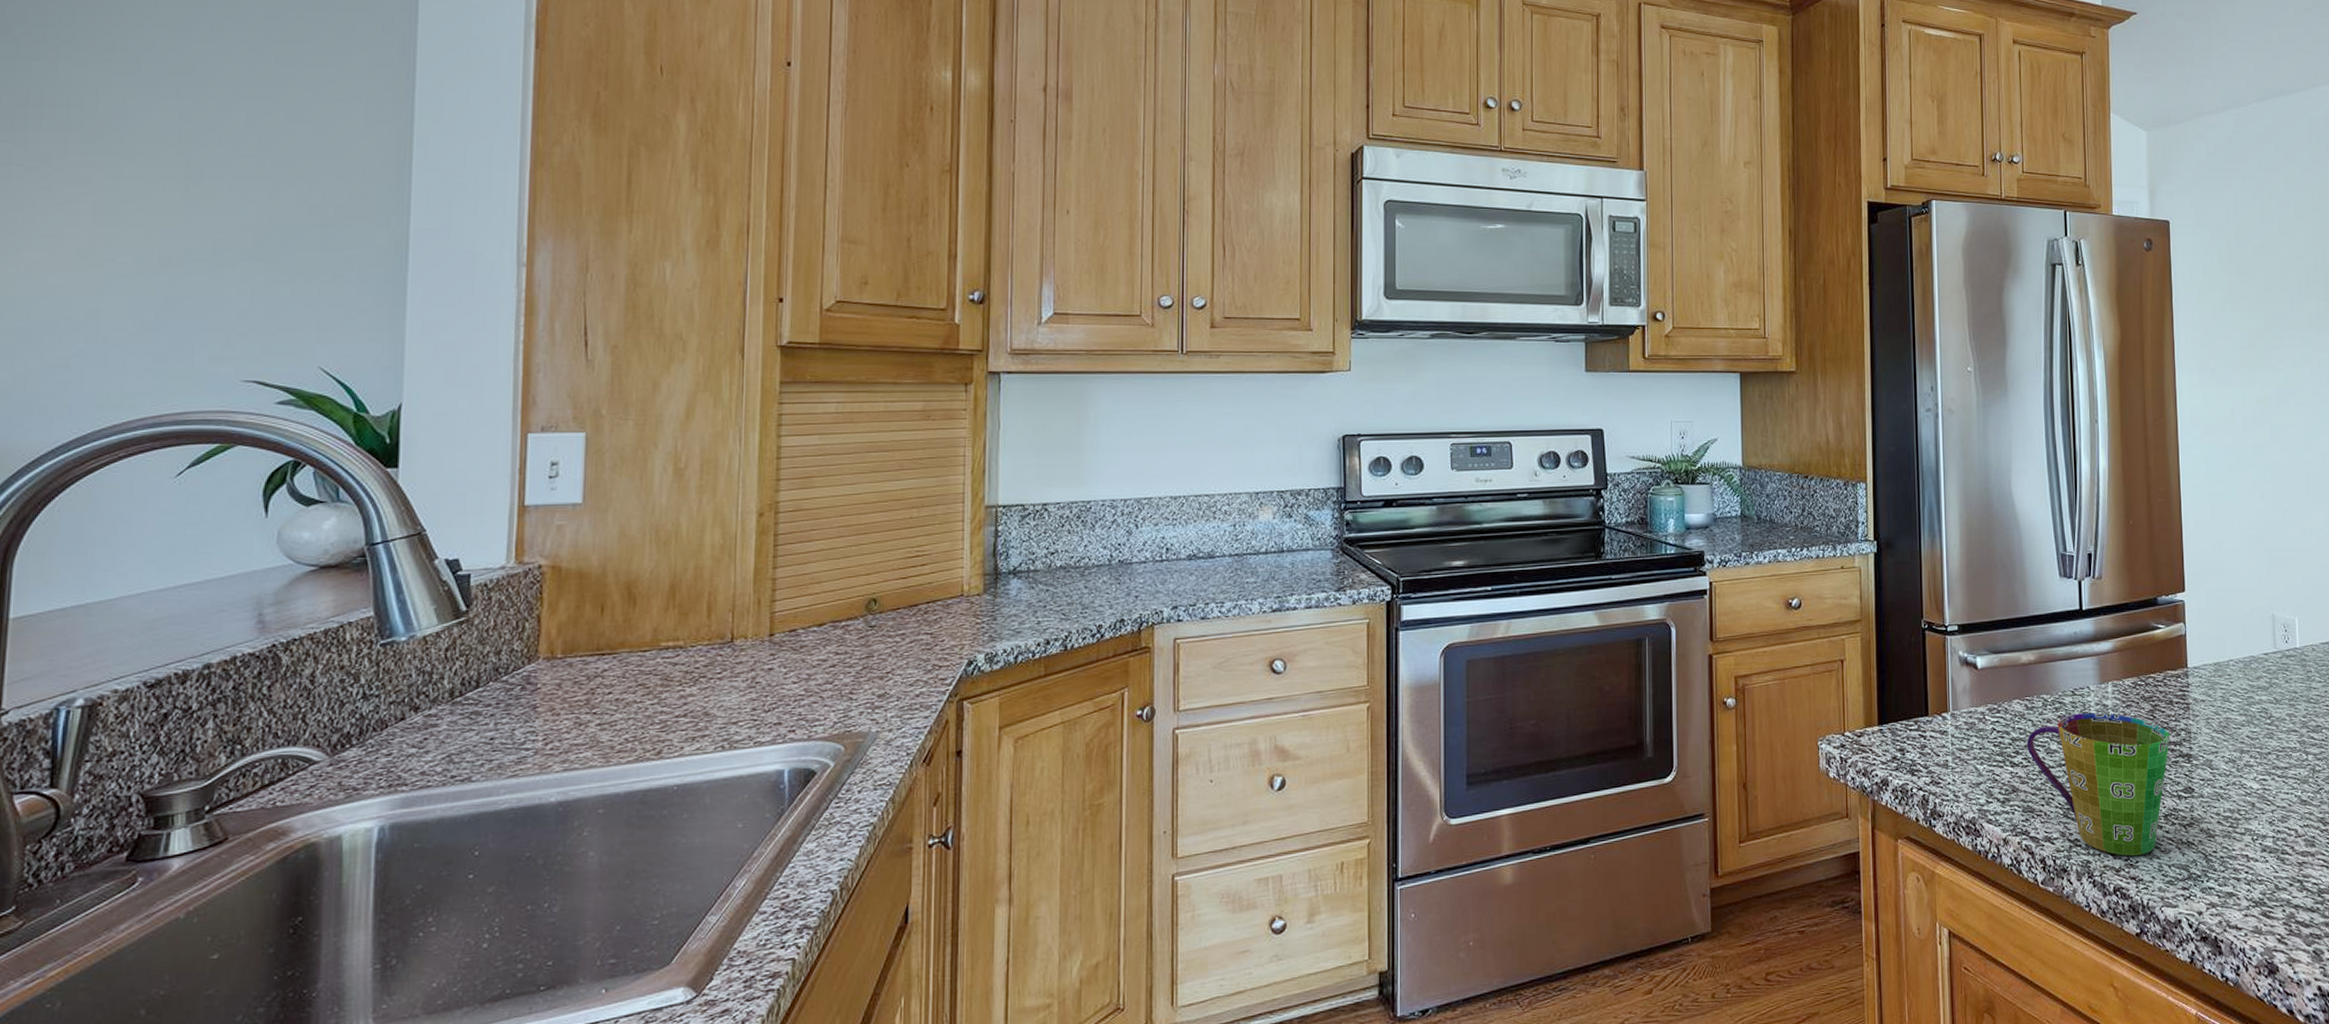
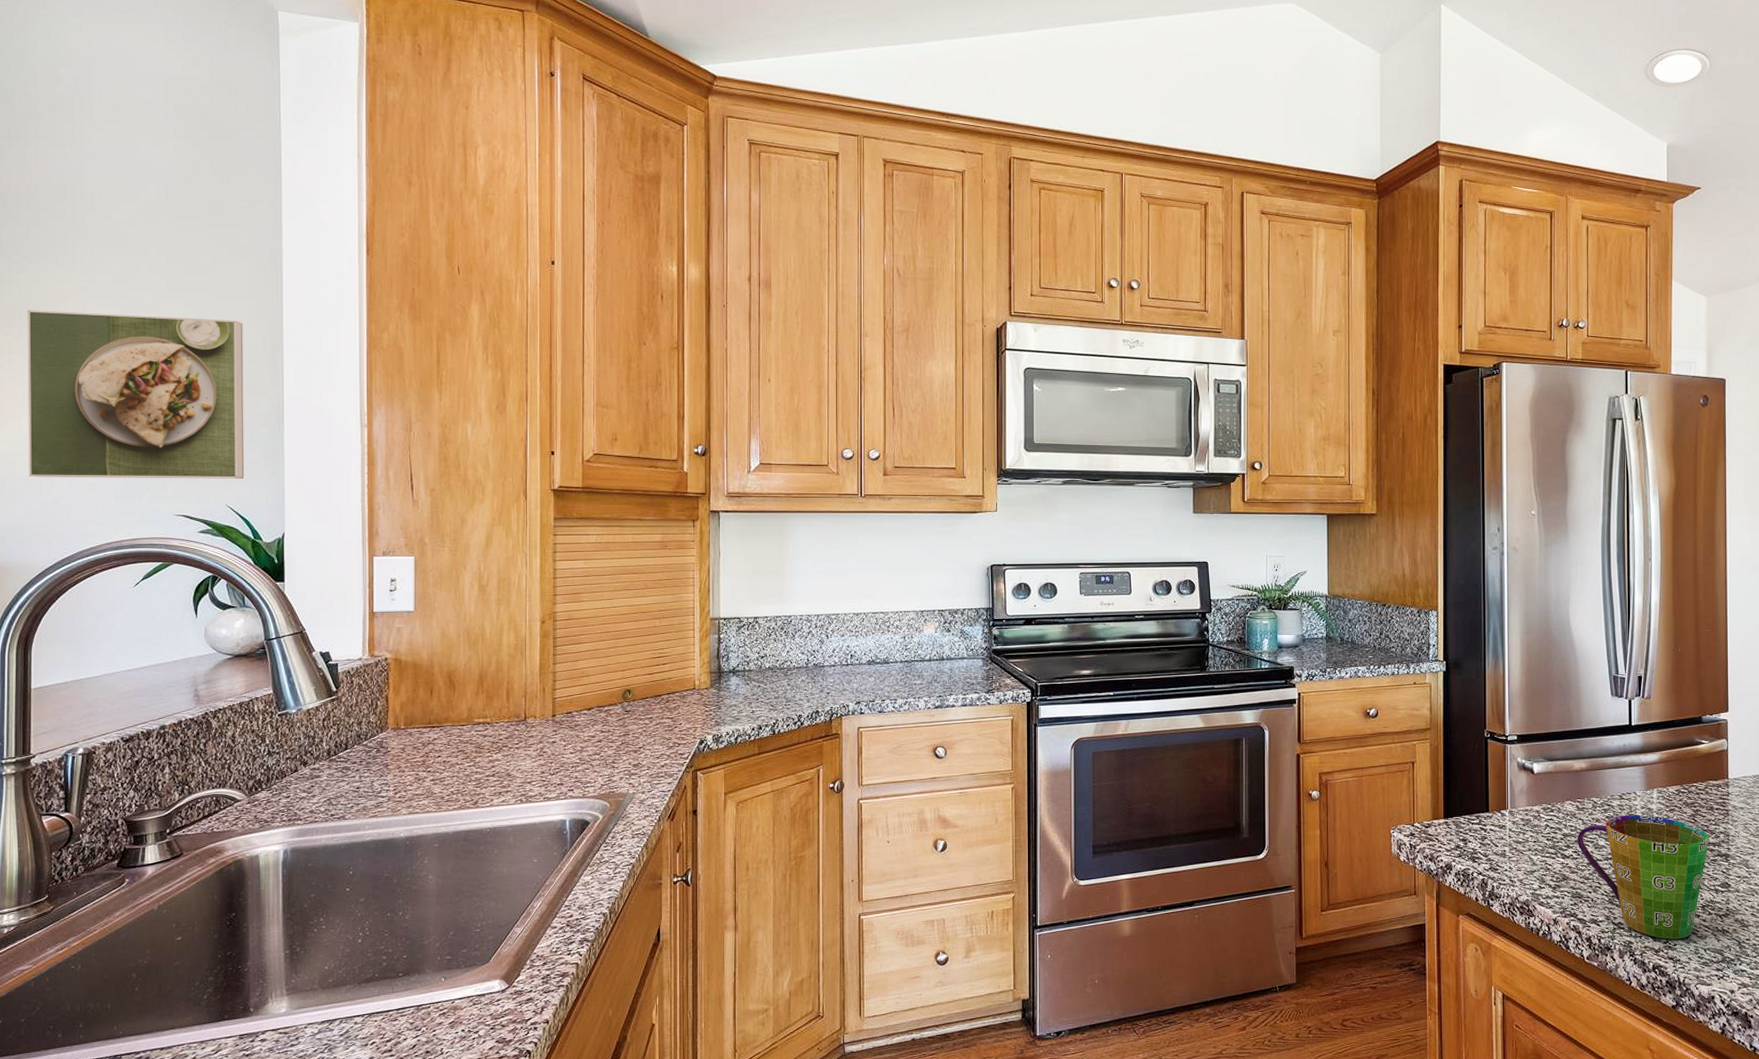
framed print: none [25,109,356,333] -> present [27,310,245,479]

